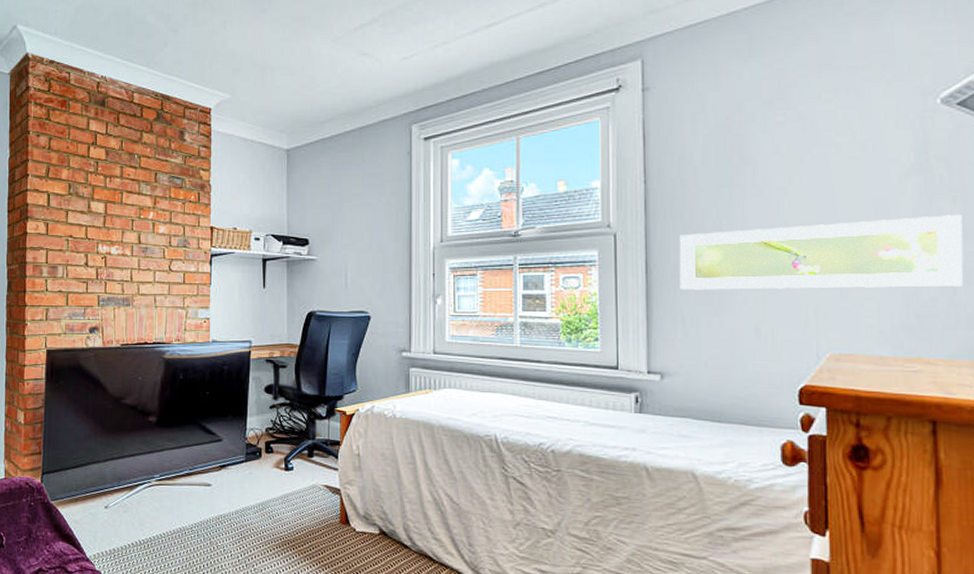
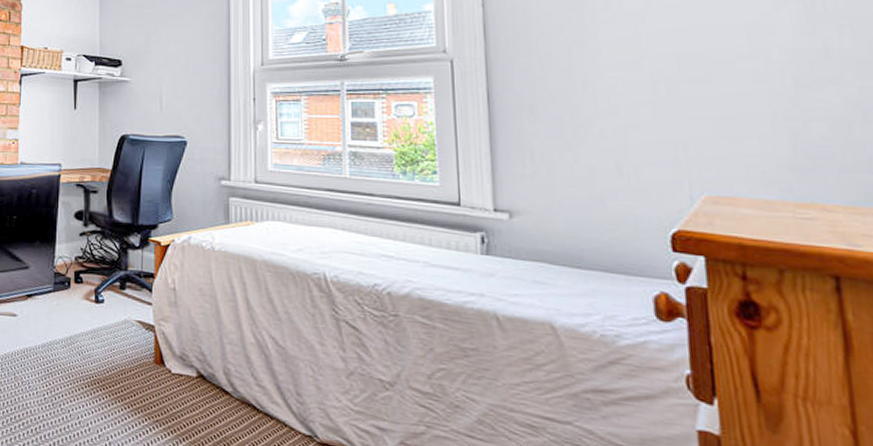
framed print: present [679,215,964,290] -> none [524,45,860,125]

